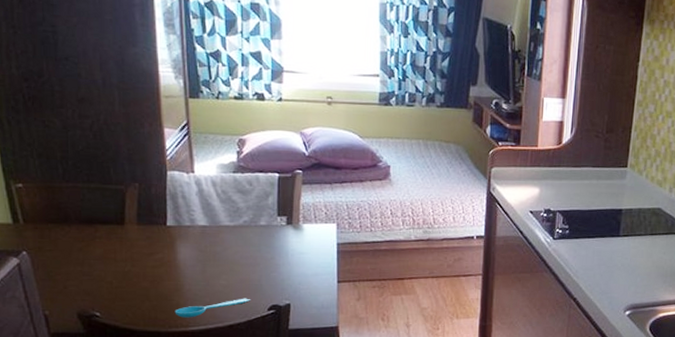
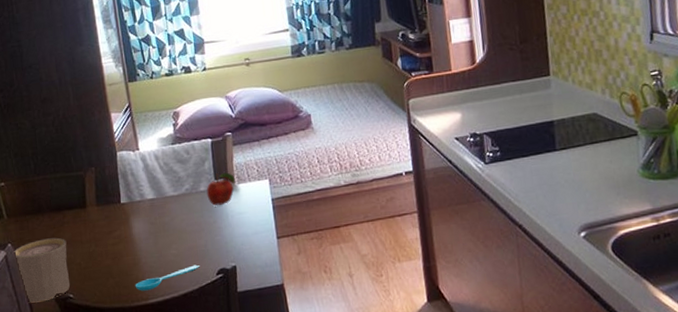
cup: none [28,251,97,317] -> present [12,237,70,303]
fruit: none [267,210,300,242] -> present [206,172,235,206]

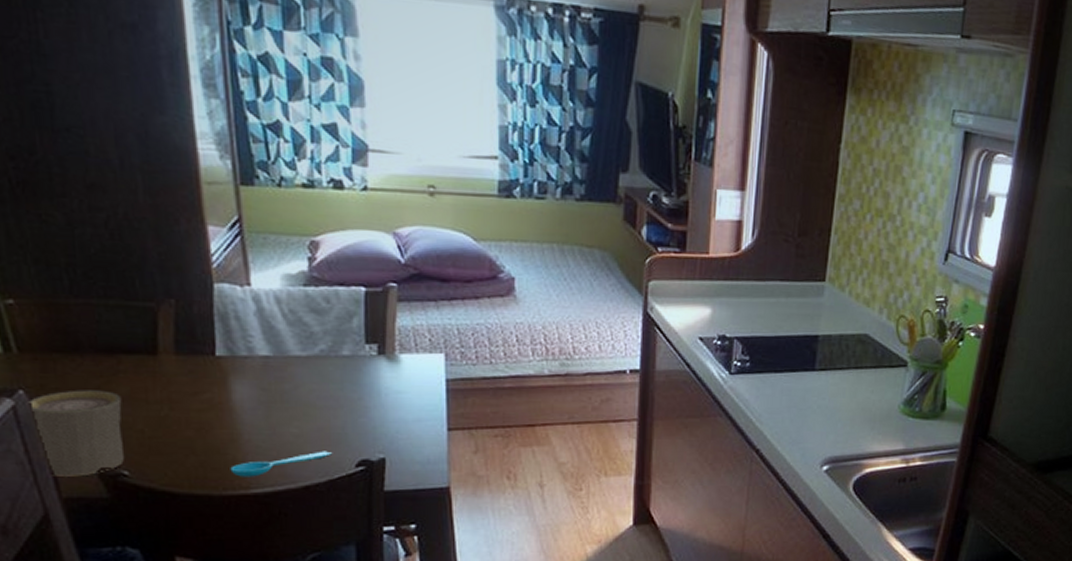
fruit: present [206,172,235,206] -> none [351,335,395,378]

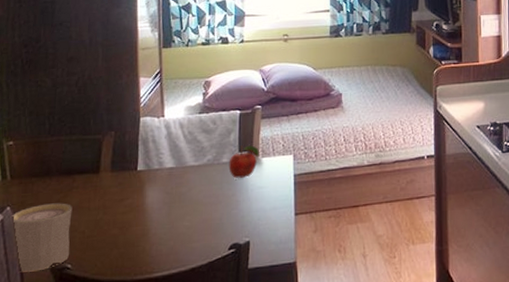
spoon: present [230,451,332,477] -> none [140,238,212,264]
fruit: none [351,335,395,378] -> present [228,145,259,178]

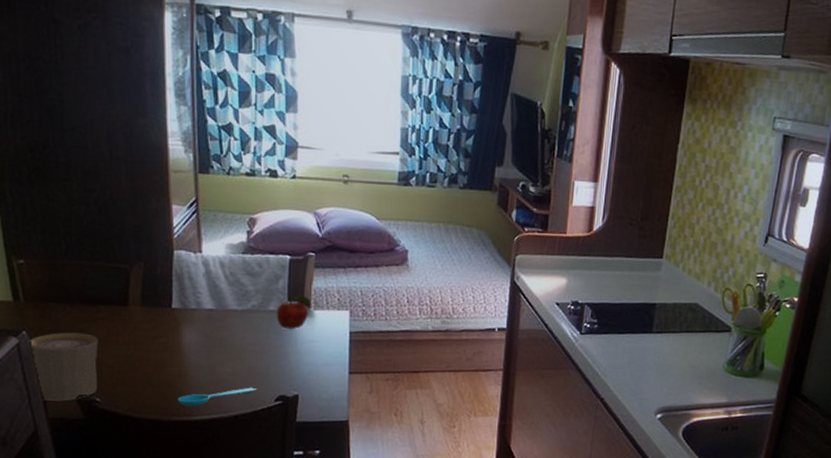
spoon: none [140,238,212,264] -> present [177,387,257,407]

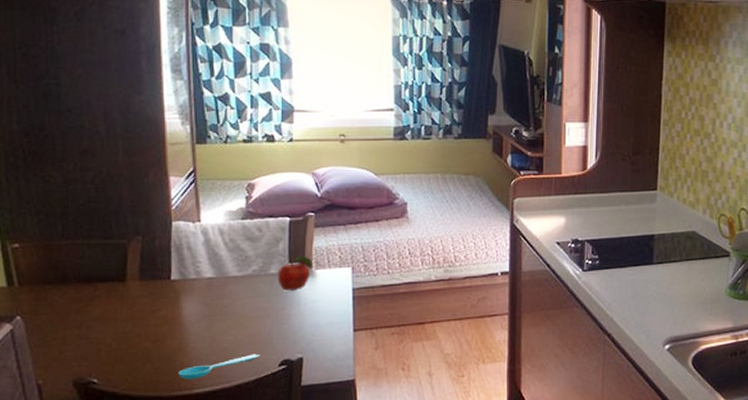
cup: present [27,332,99,401] -> none [21,313,96,387]

